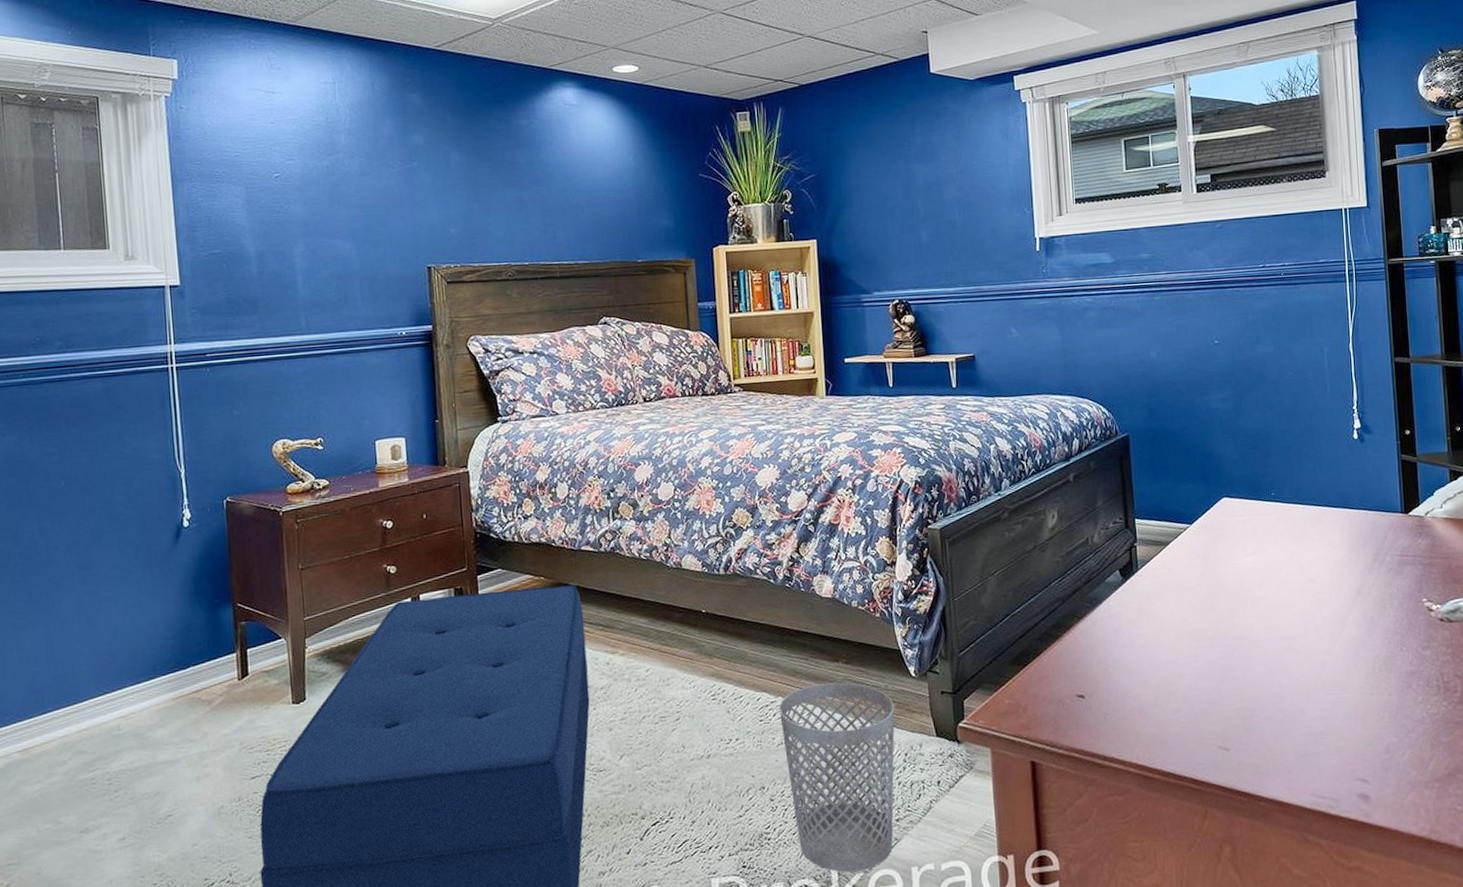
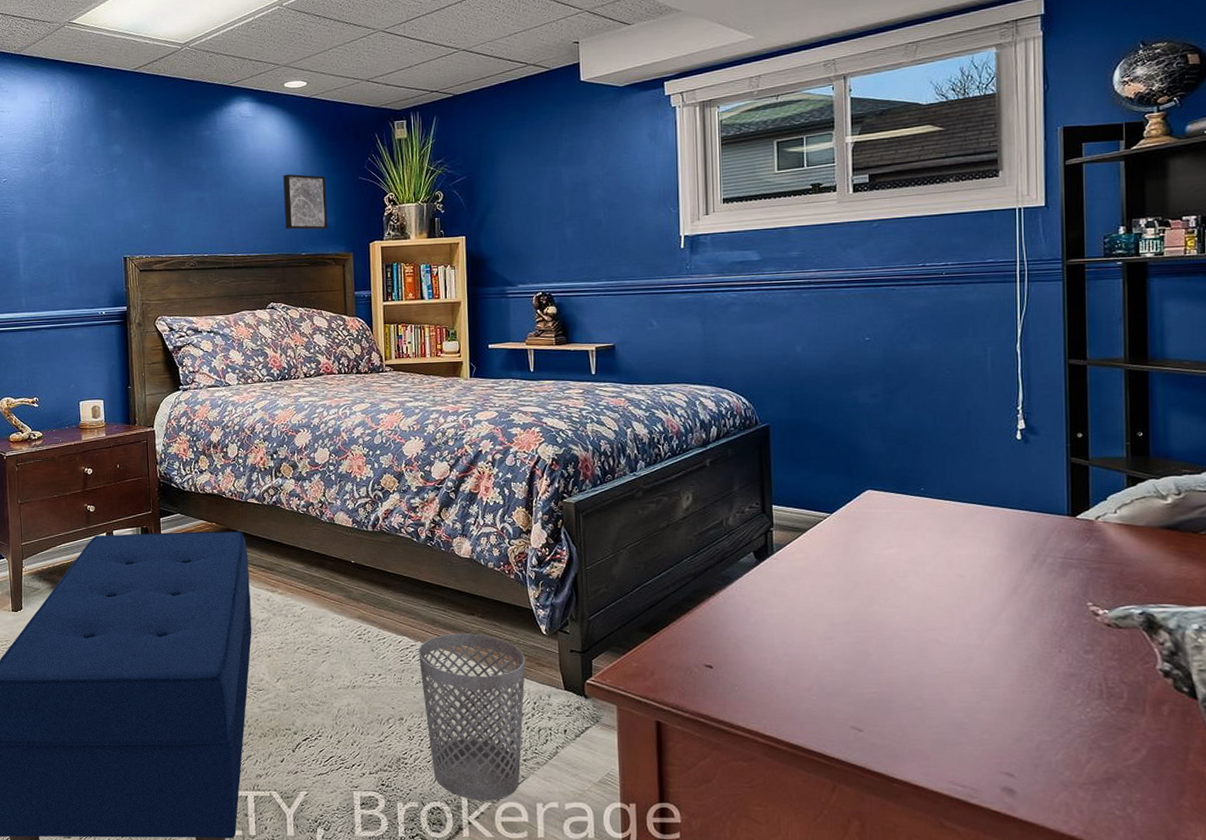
wall art: none [614,170,667,234] -> present [283,174,328,230]

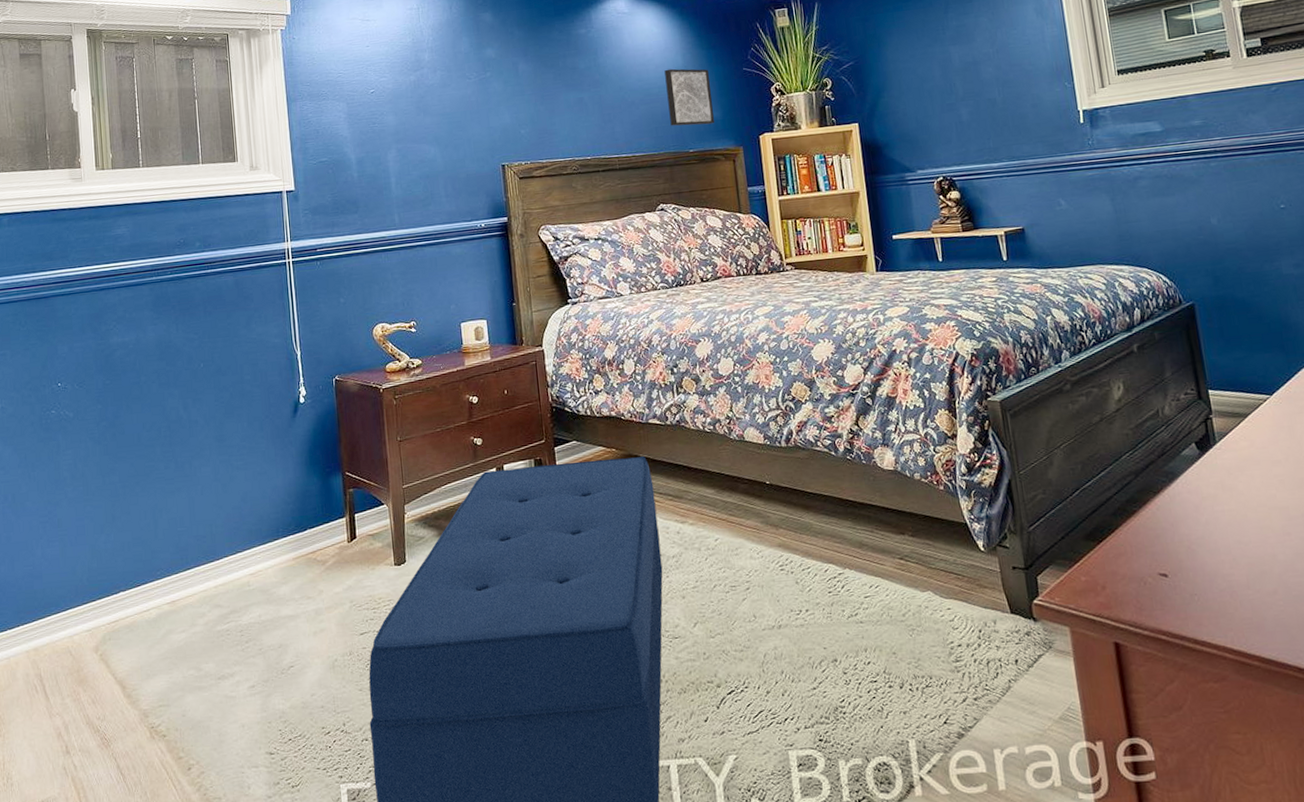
wastebasket: present [418,634,526,800] -> none [847,555,972,751]

